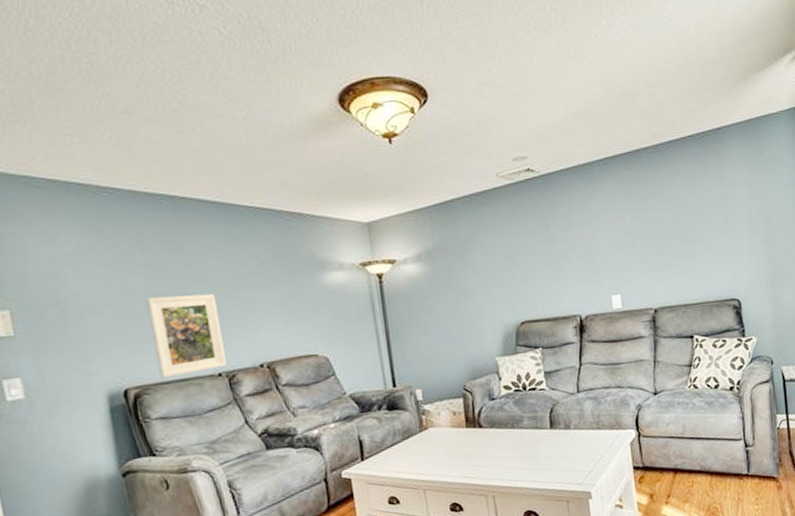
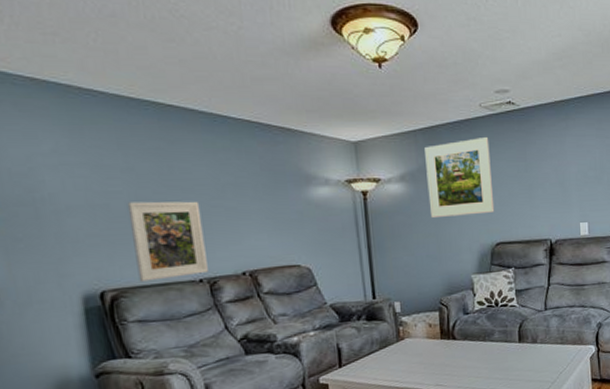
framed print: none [440,209,518,298] -> present [425,137,495,217]

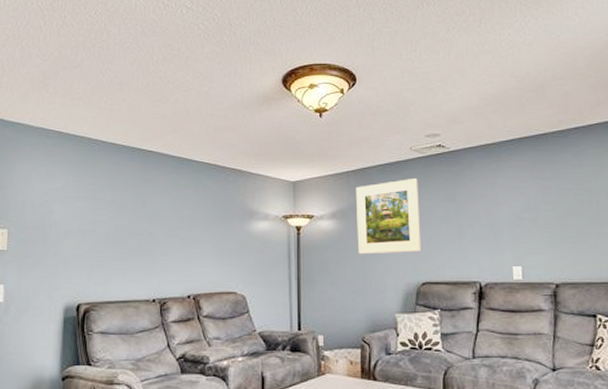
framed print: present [127,201,208,282] -> none [107,229,162,298]

